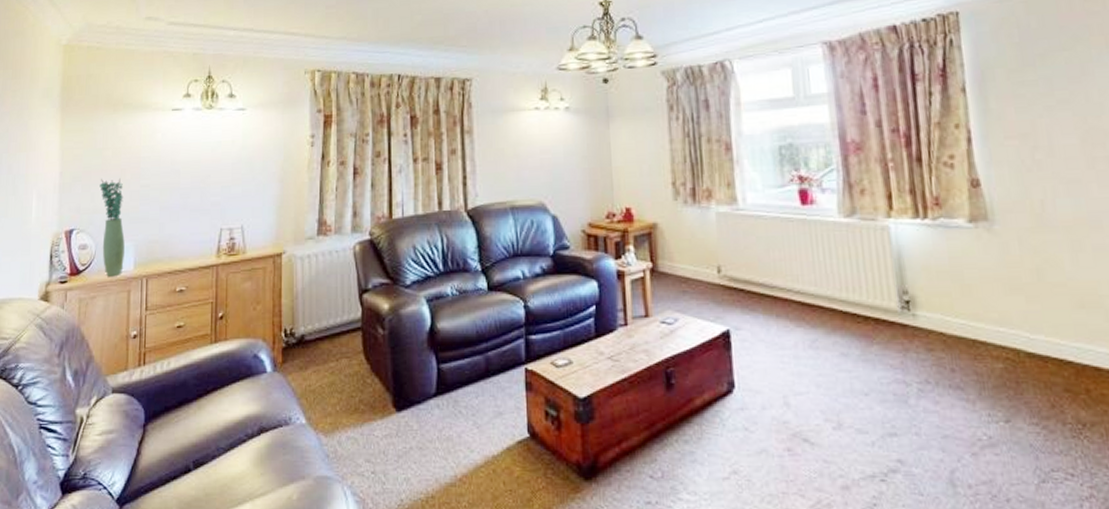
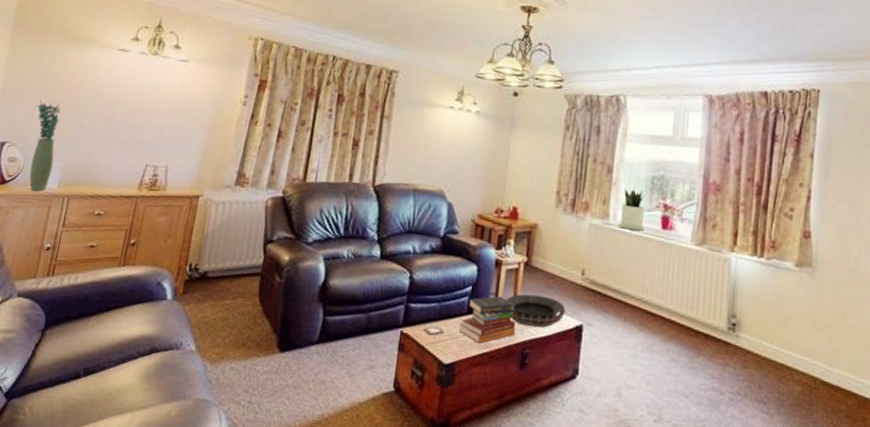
books: none [588,311,653,369] -> present [458,295,516,343]
decorative bowl: none [636,303,707,342] -> present [506,293,566,328]
planter: none [750,165,781,212] -> present [618,189,645,231]

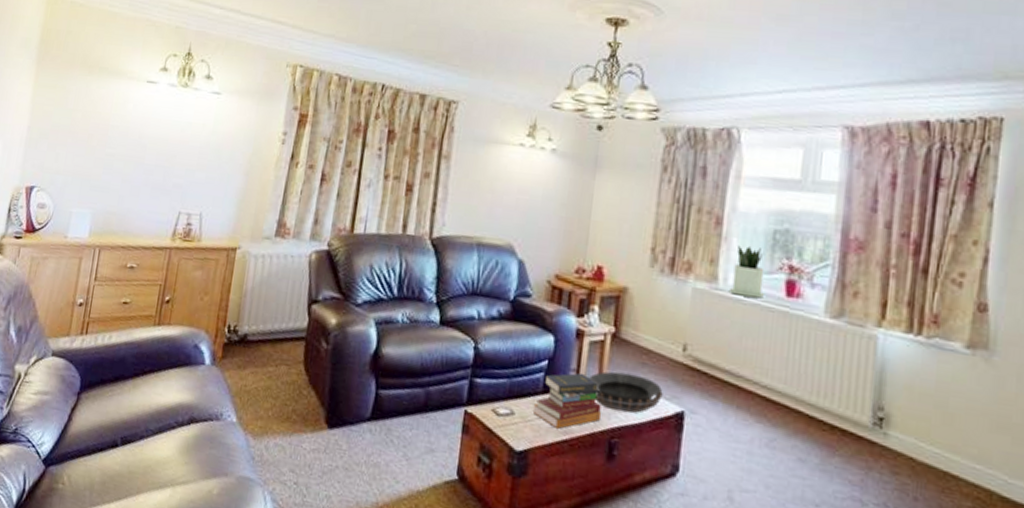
vase: present [29,101,61,192] -> none [59,141,88,242]

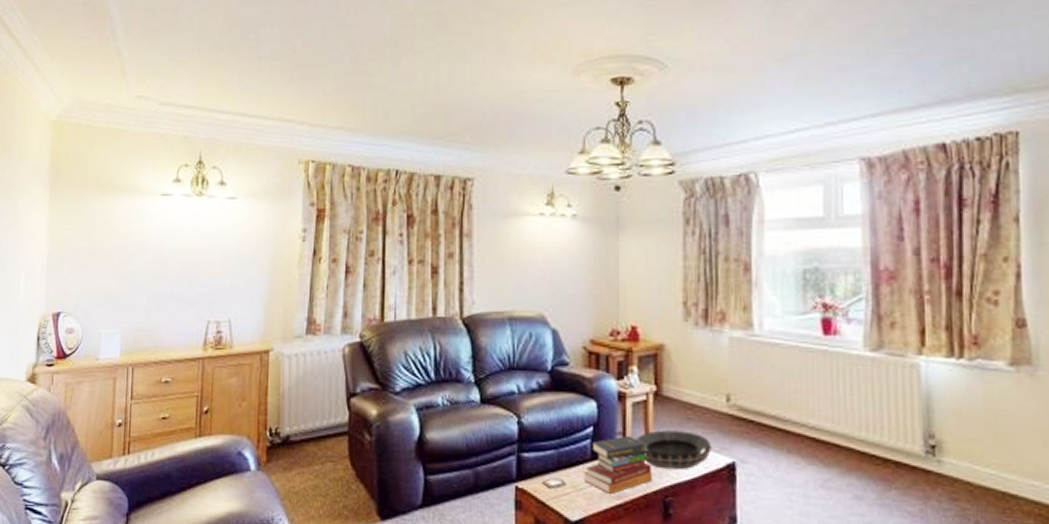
planter: present [730,245,764,299] -> none [767,289,801,340]

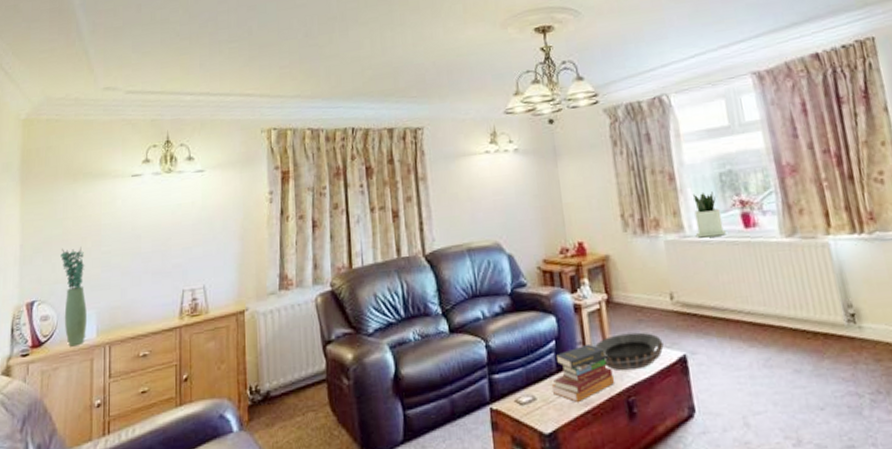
vase: none [87,263,112,364] -> present [60,247,87,348]
planter: none [767,289,801,340] -> present [693,192,726,238]

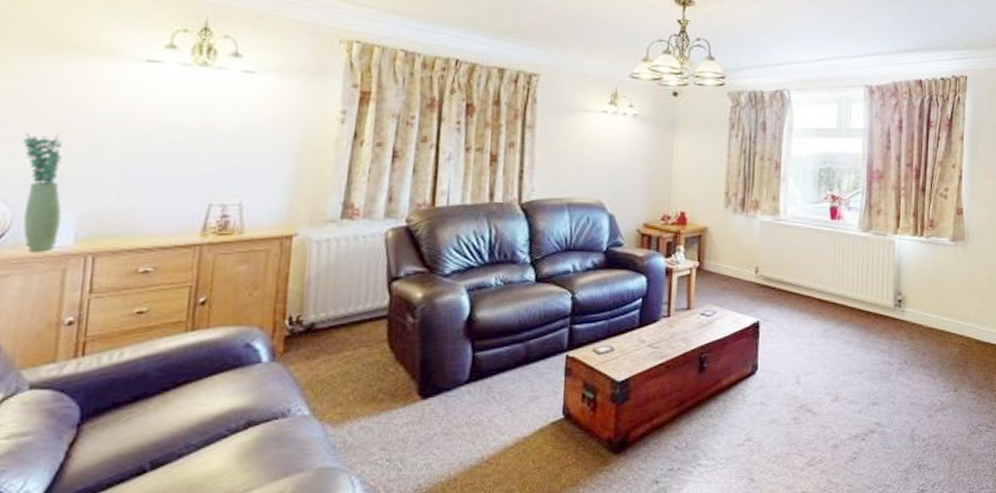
books: present [551,343,614,402] -> none [630,304,691,355]
decorative bowl: present [595,332,664,372] -> none [679,298,742,331]
planter: present [693,192,726,238] -> none [789,183,814,223]

